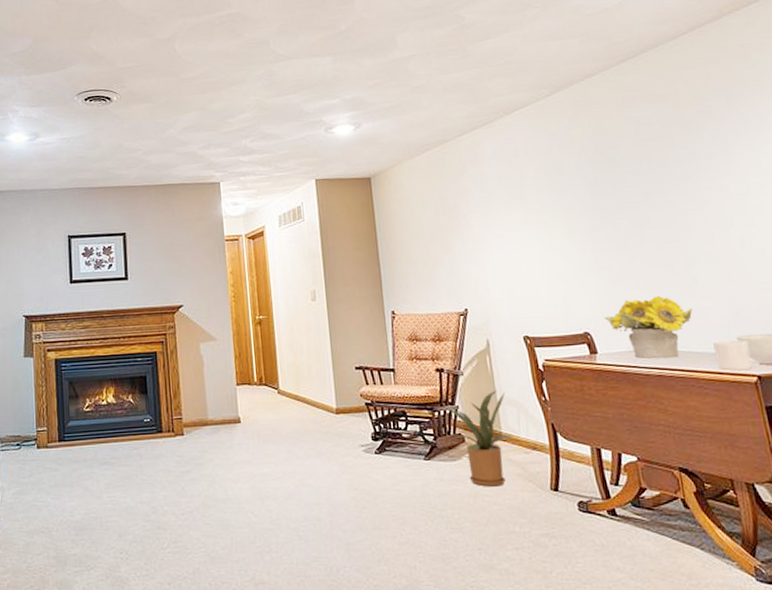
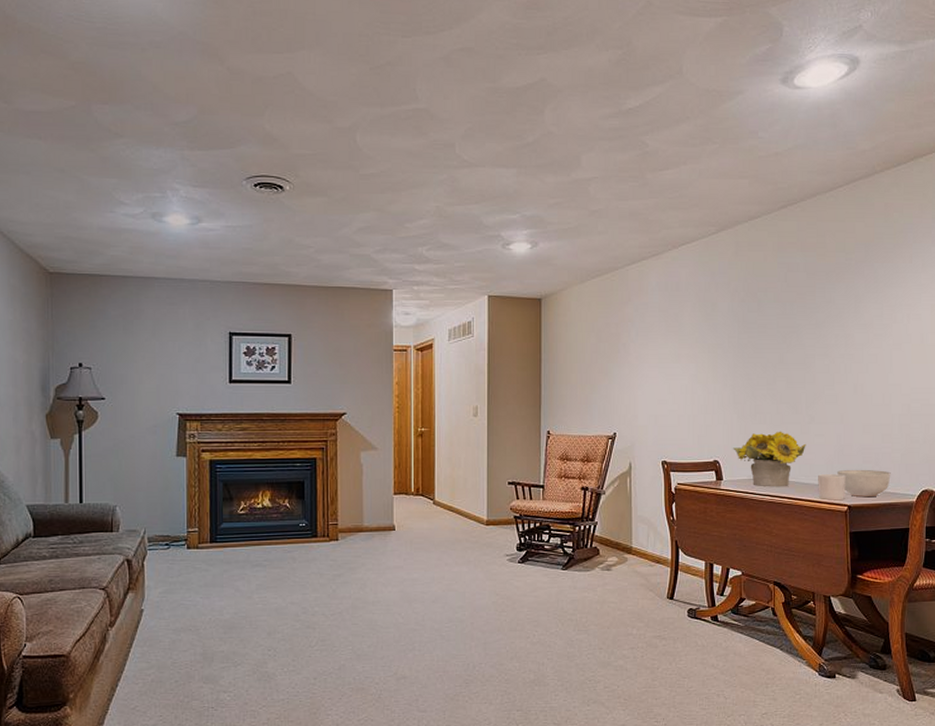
house plant: present [443,390,515,487] -> none [584,509,643,595]

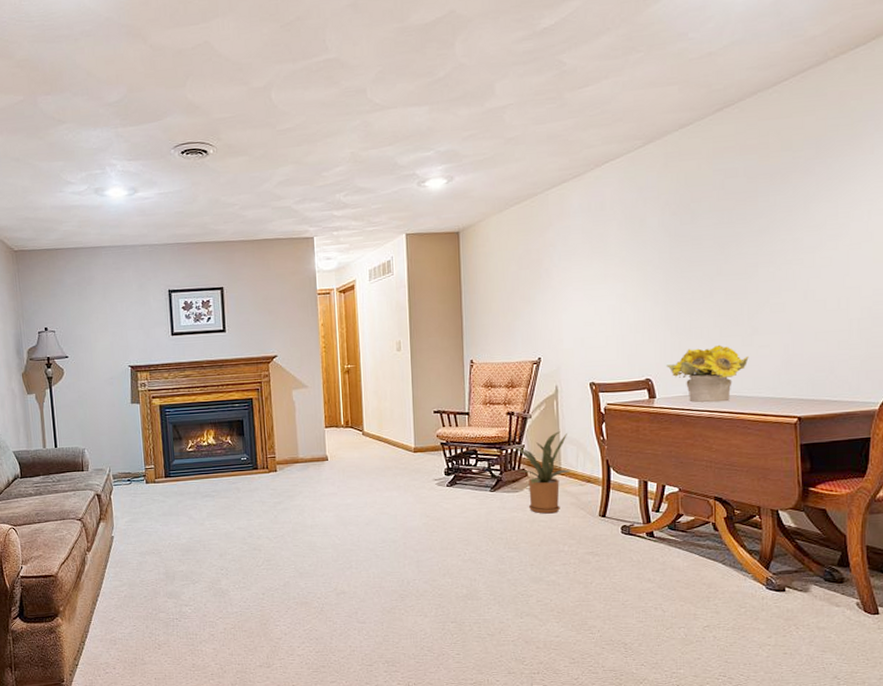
house plant: none [584,509,643,595] -> present [511,431,572,514]
mug: present [818,474,846,501] -> none [763,385,795,413]
bowl: present [837,469,891,498] -> none [785,378,849,408]

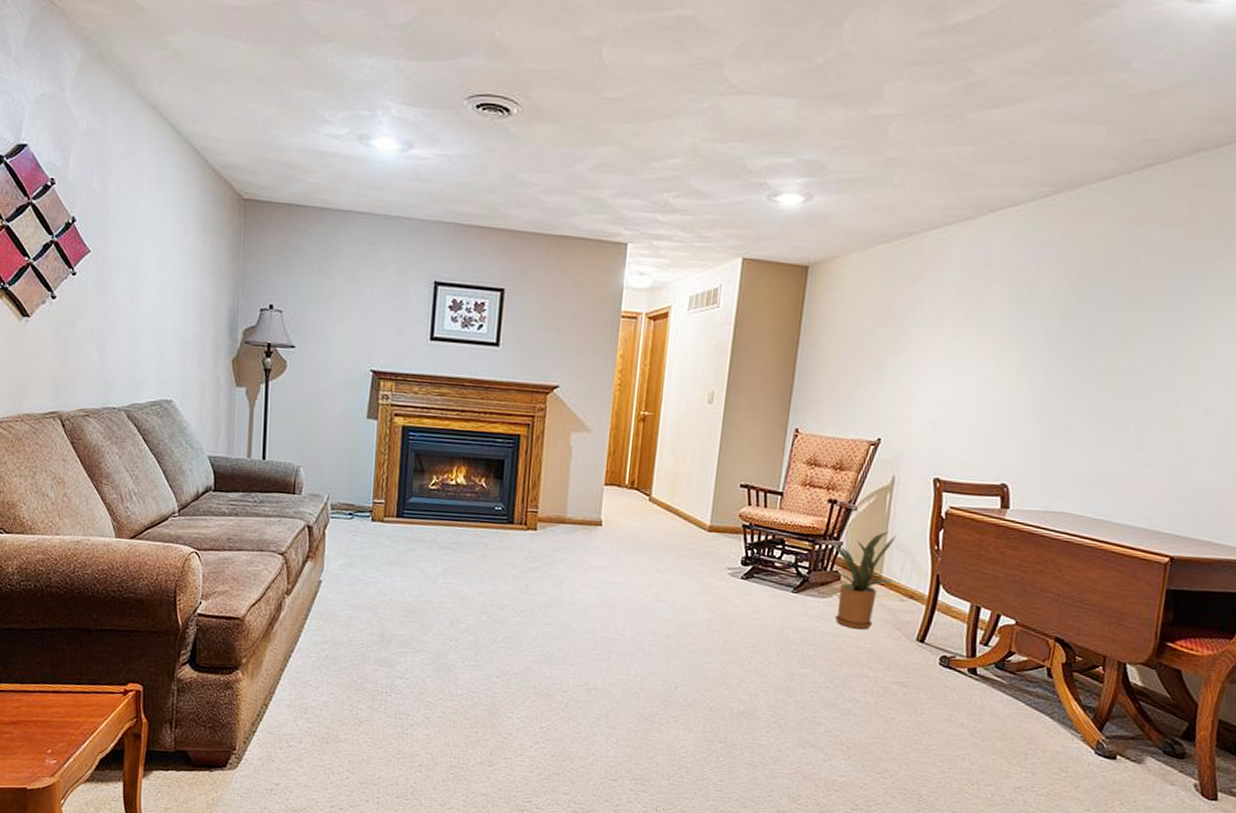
sunflower: present [667,344,749,402] -> none [1029,455,1128,525]

